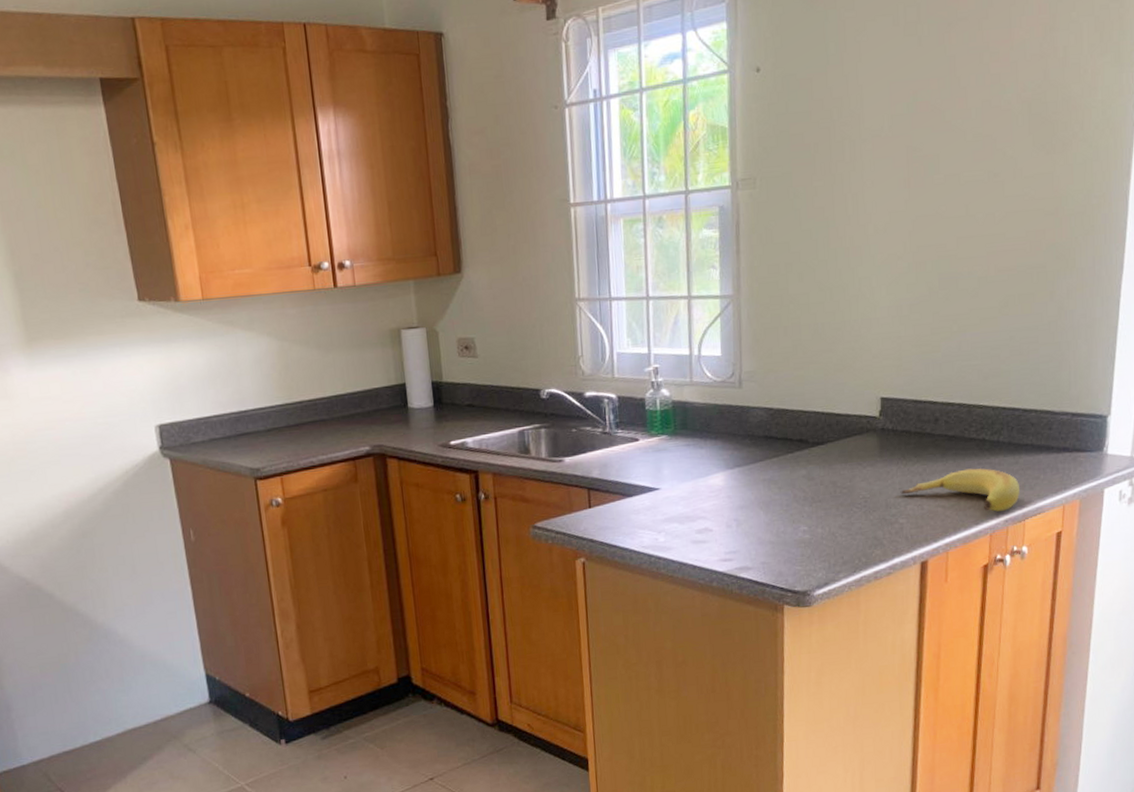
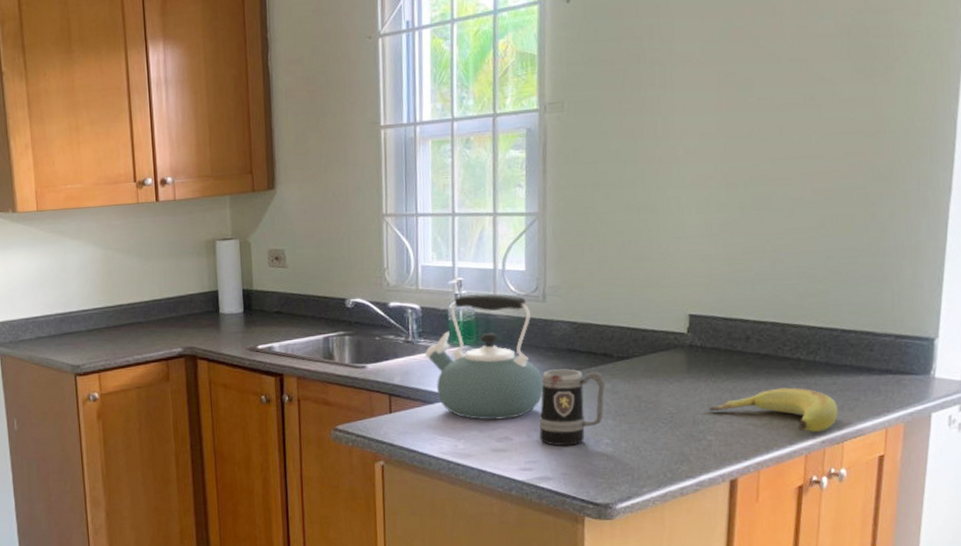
kettle: none [622,380,742,512] -> present [424,293,544,421]
mug: none [738,456,802,535] -> present [539,369,606,446]

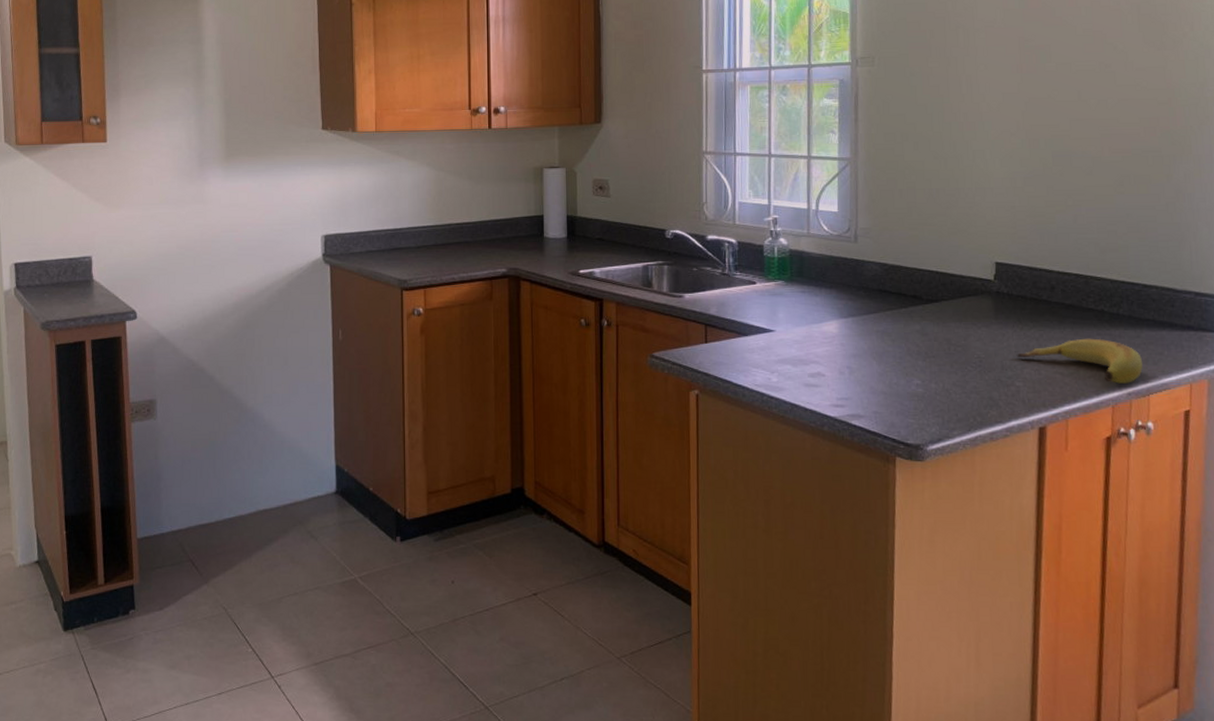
kettle: present [424,293,544,421] -> none [740,231,855,355]
mug: present [539,369,606,446] -> none [851,308,916,385]

